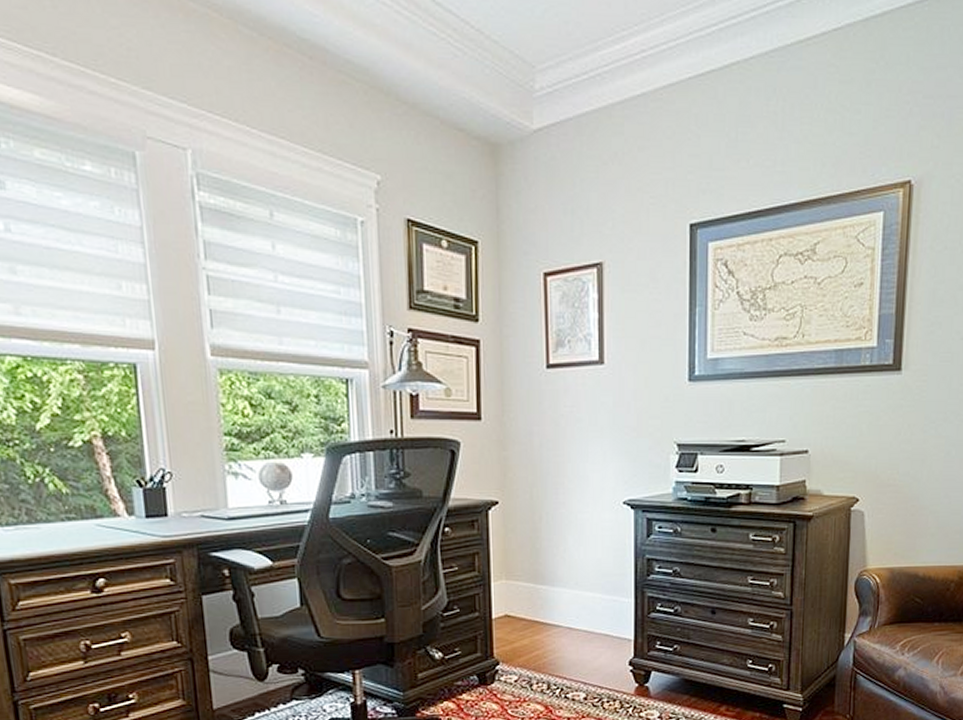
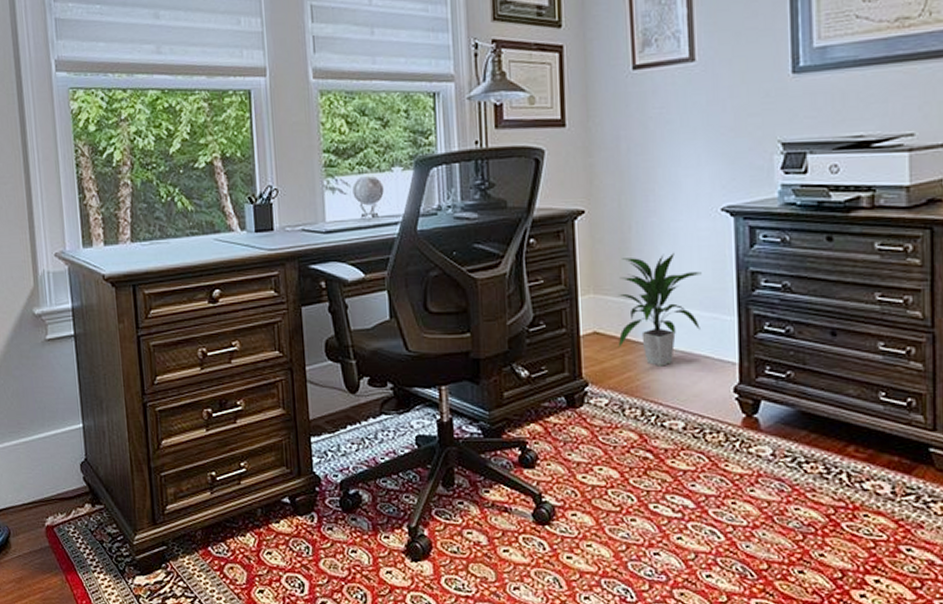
indoor plant: none [527,541,604,645] -> present [618,252,702,366]

